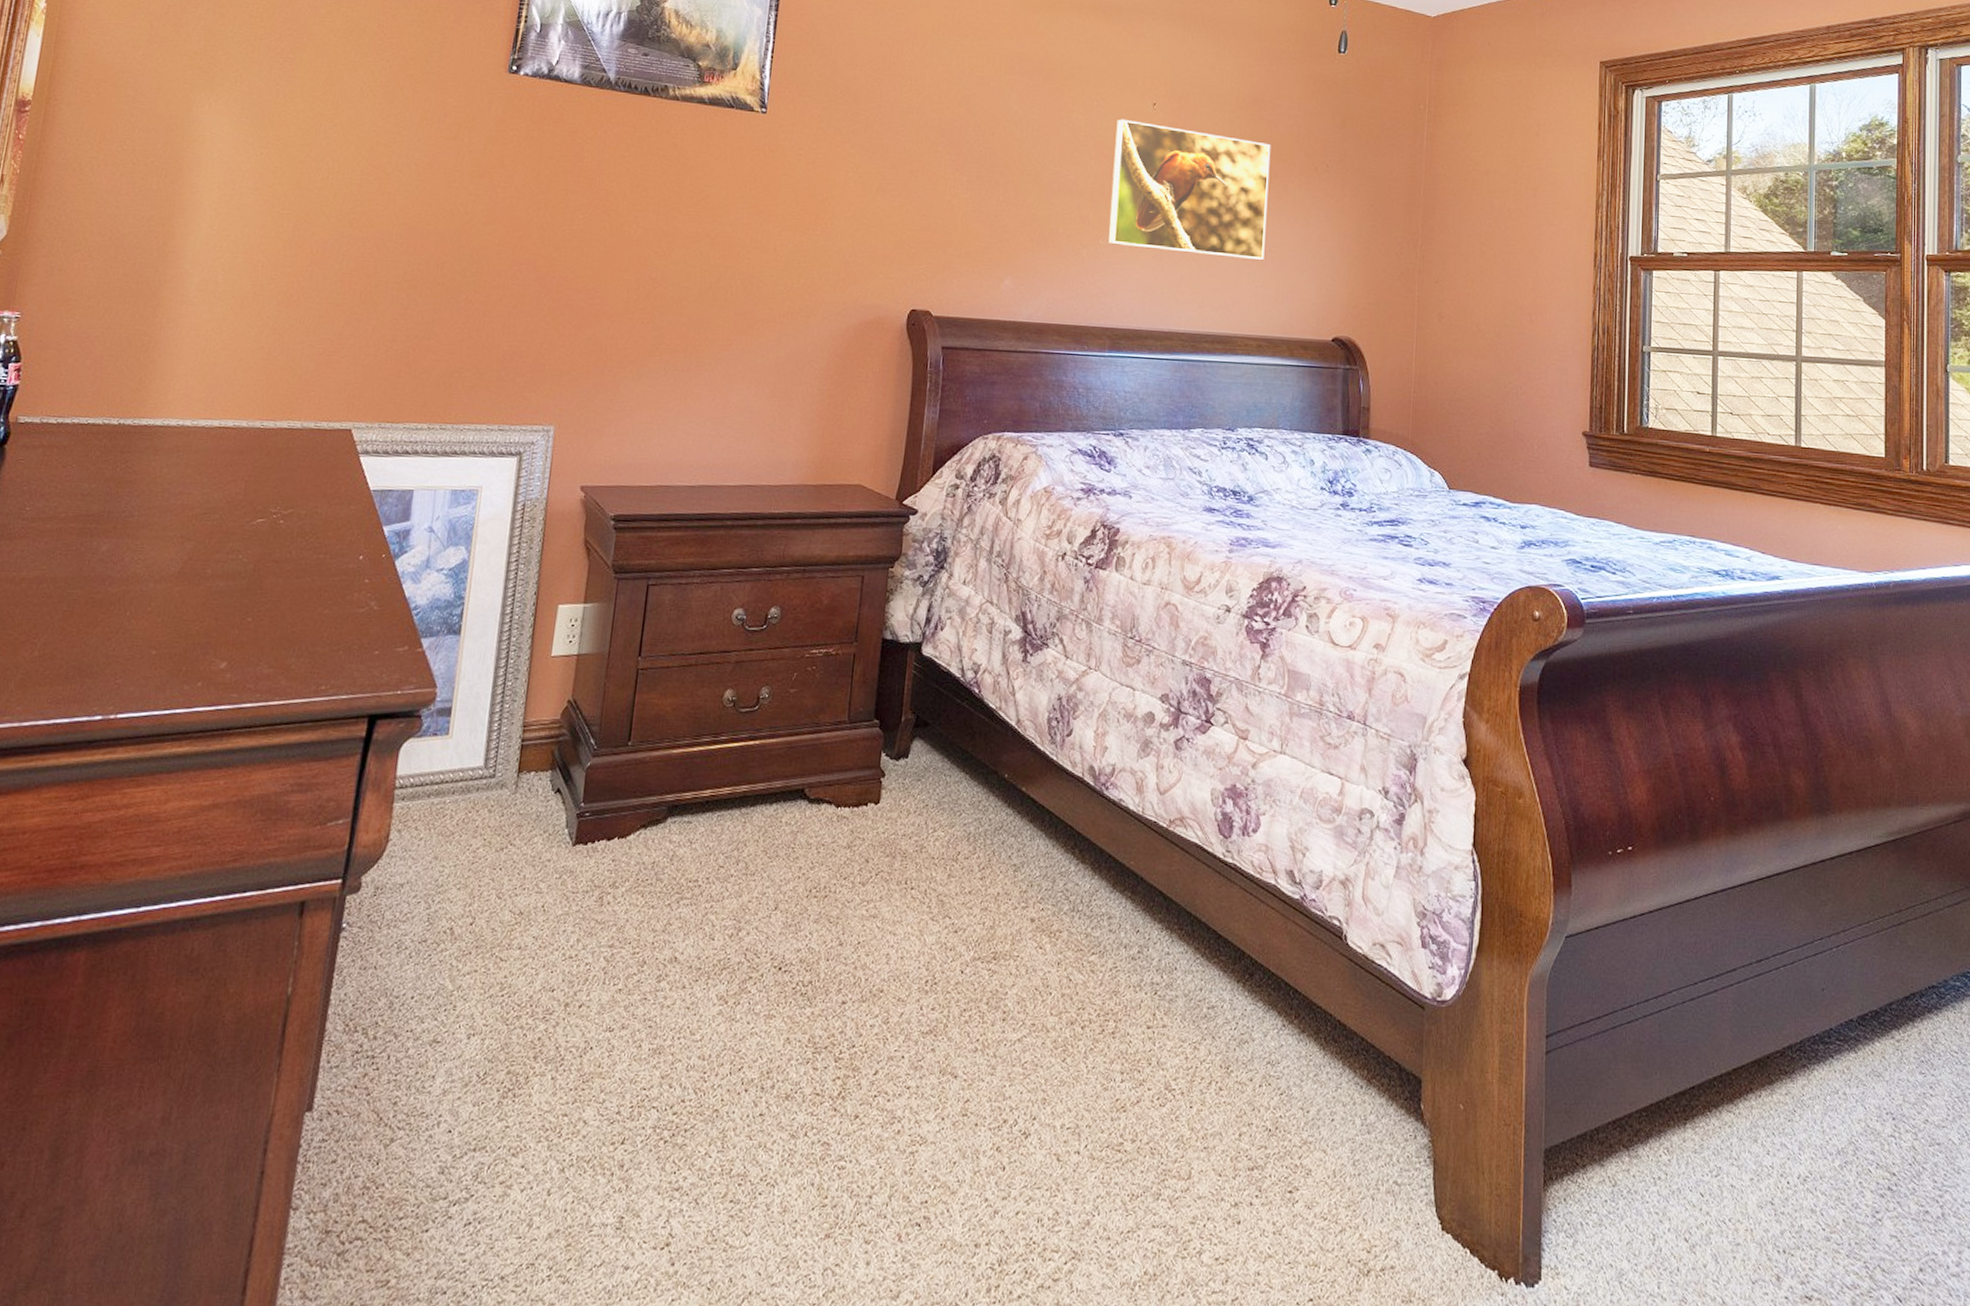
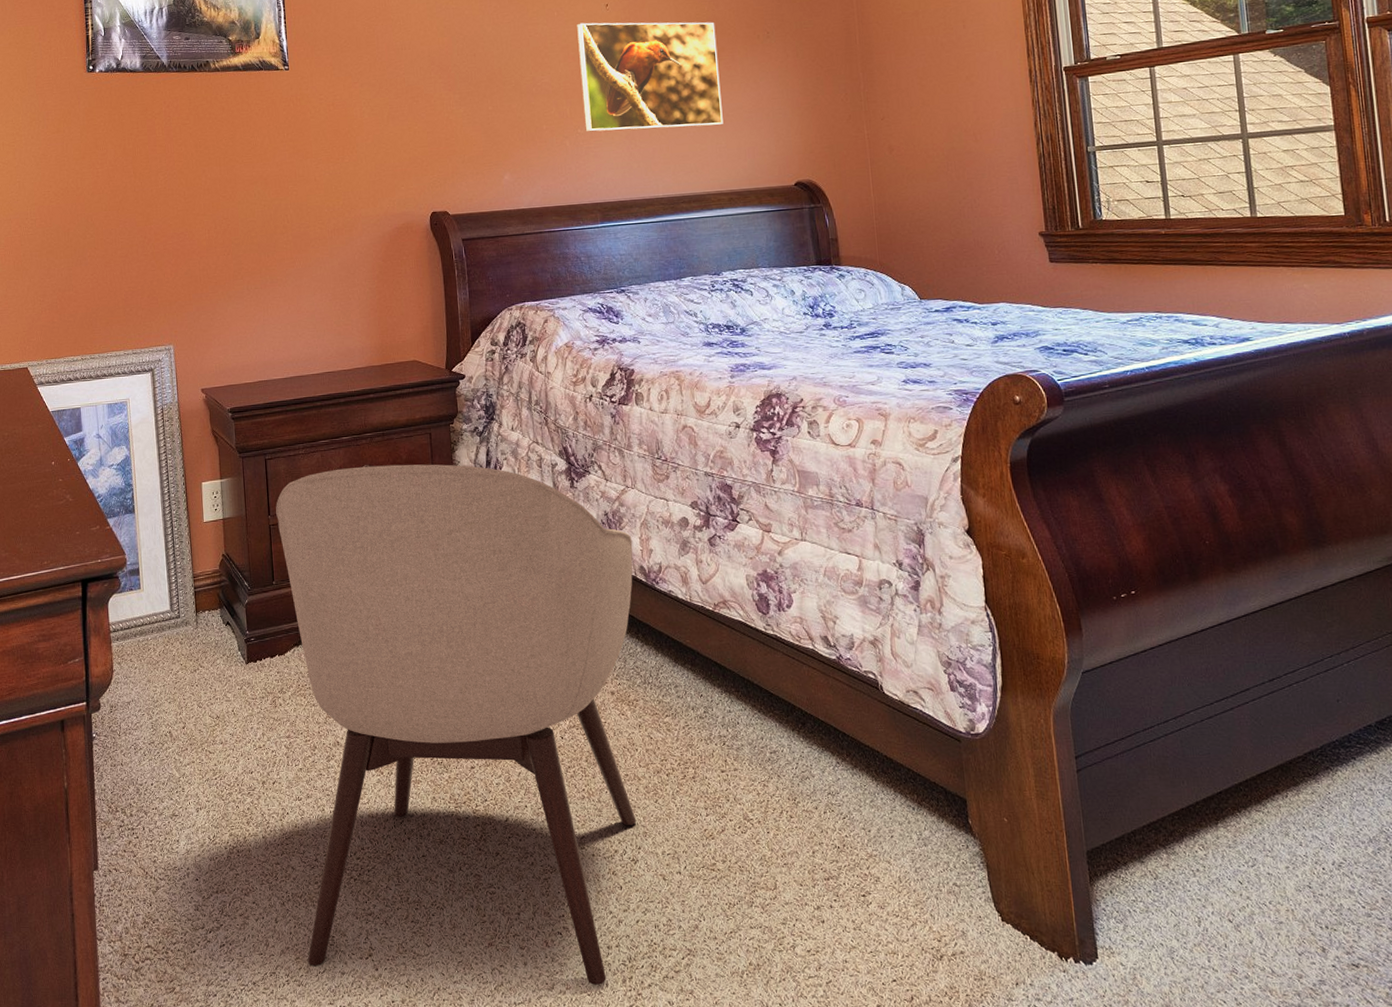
chair: none [581,607,1086,1294] -> present [276,464,637,985]

